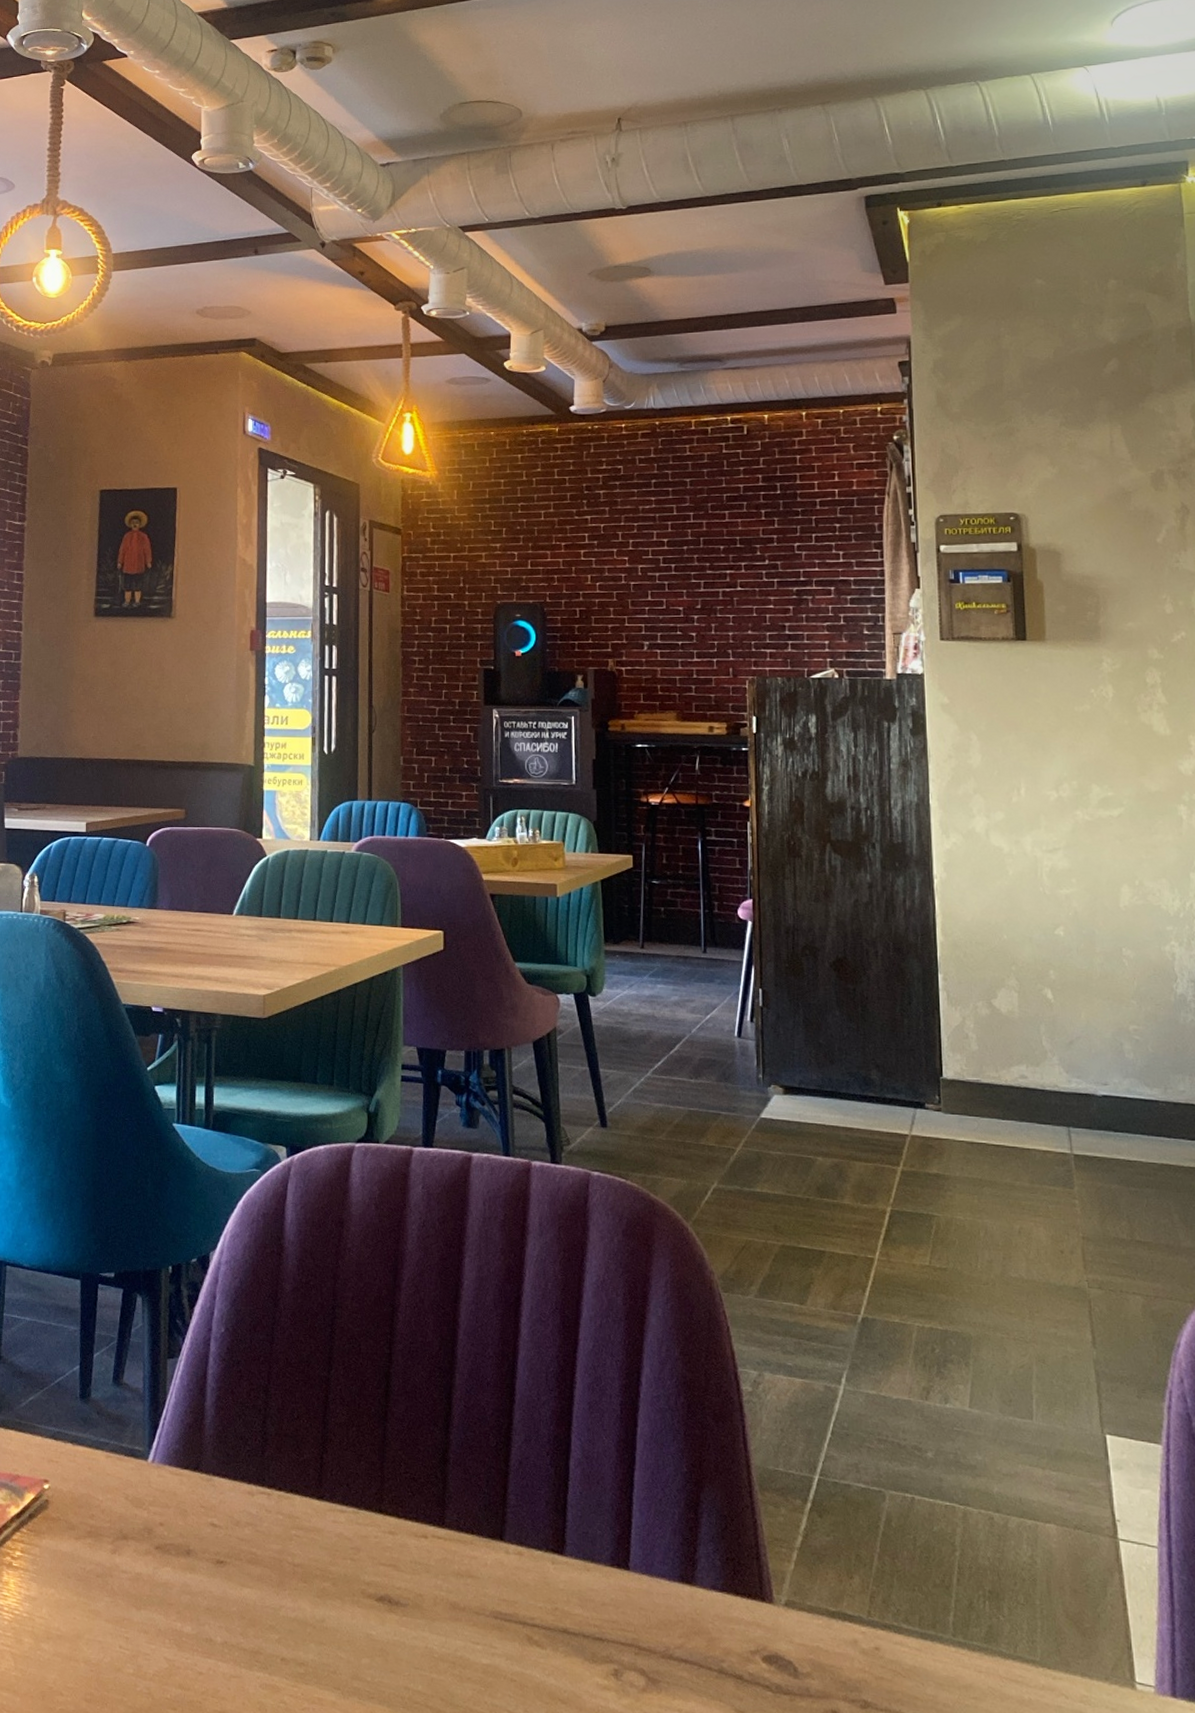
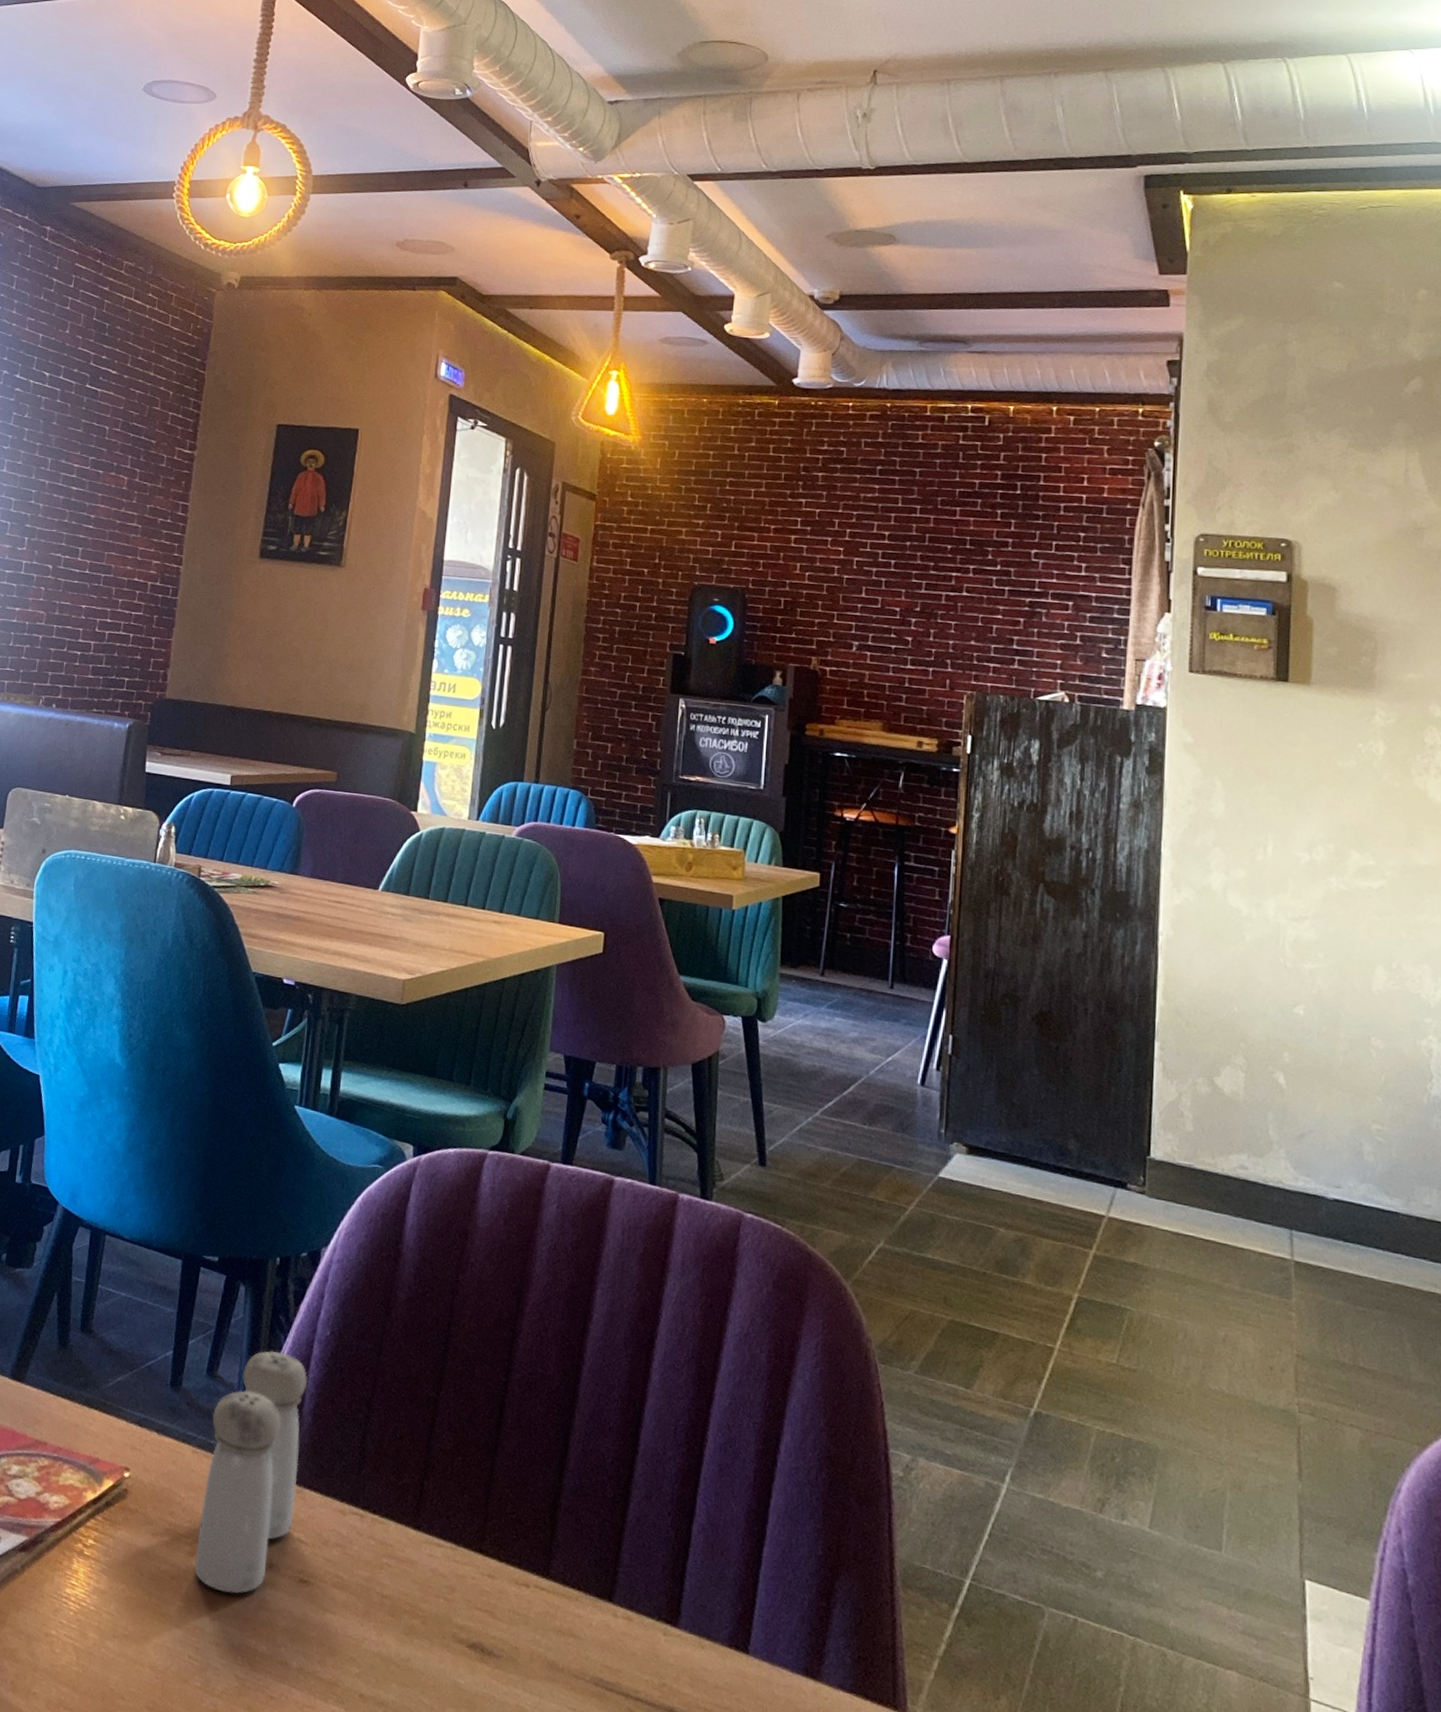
salt and pepper shaker: none [117,1352,208,1583] -> present [195,1350,308,1594]

